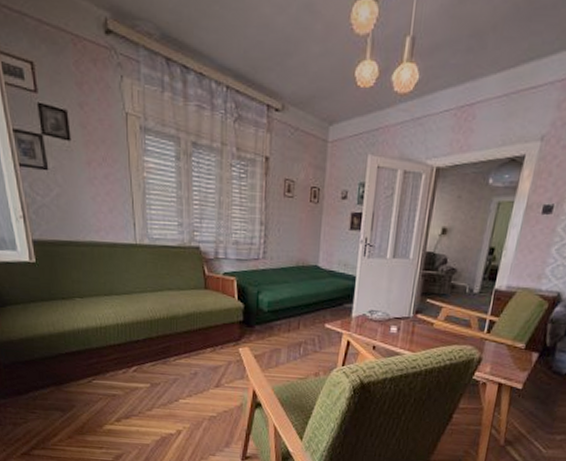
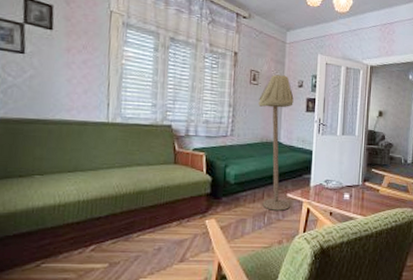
floor lamp: none [294,184,336,342] -> present [258,74,294,211]

